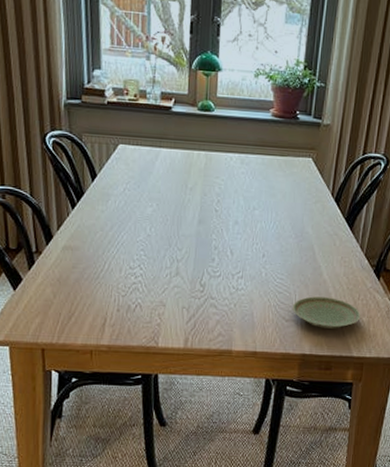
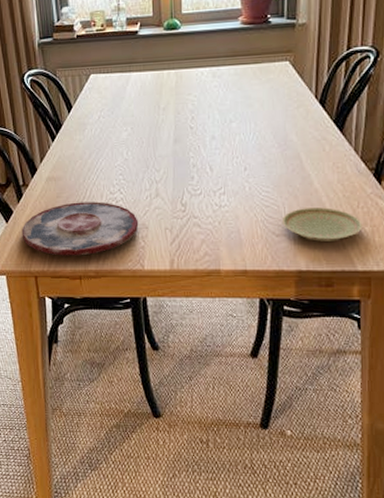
plate: none [30,274,157,330] -> present [21,201,139,256]

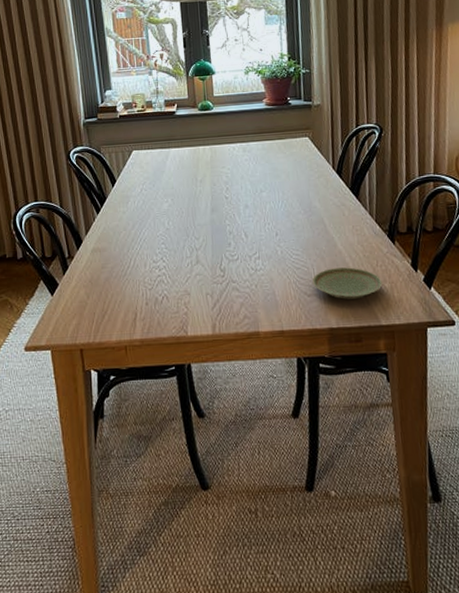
plate: present [21,201,139,256] -> none [67,270,181,327]

